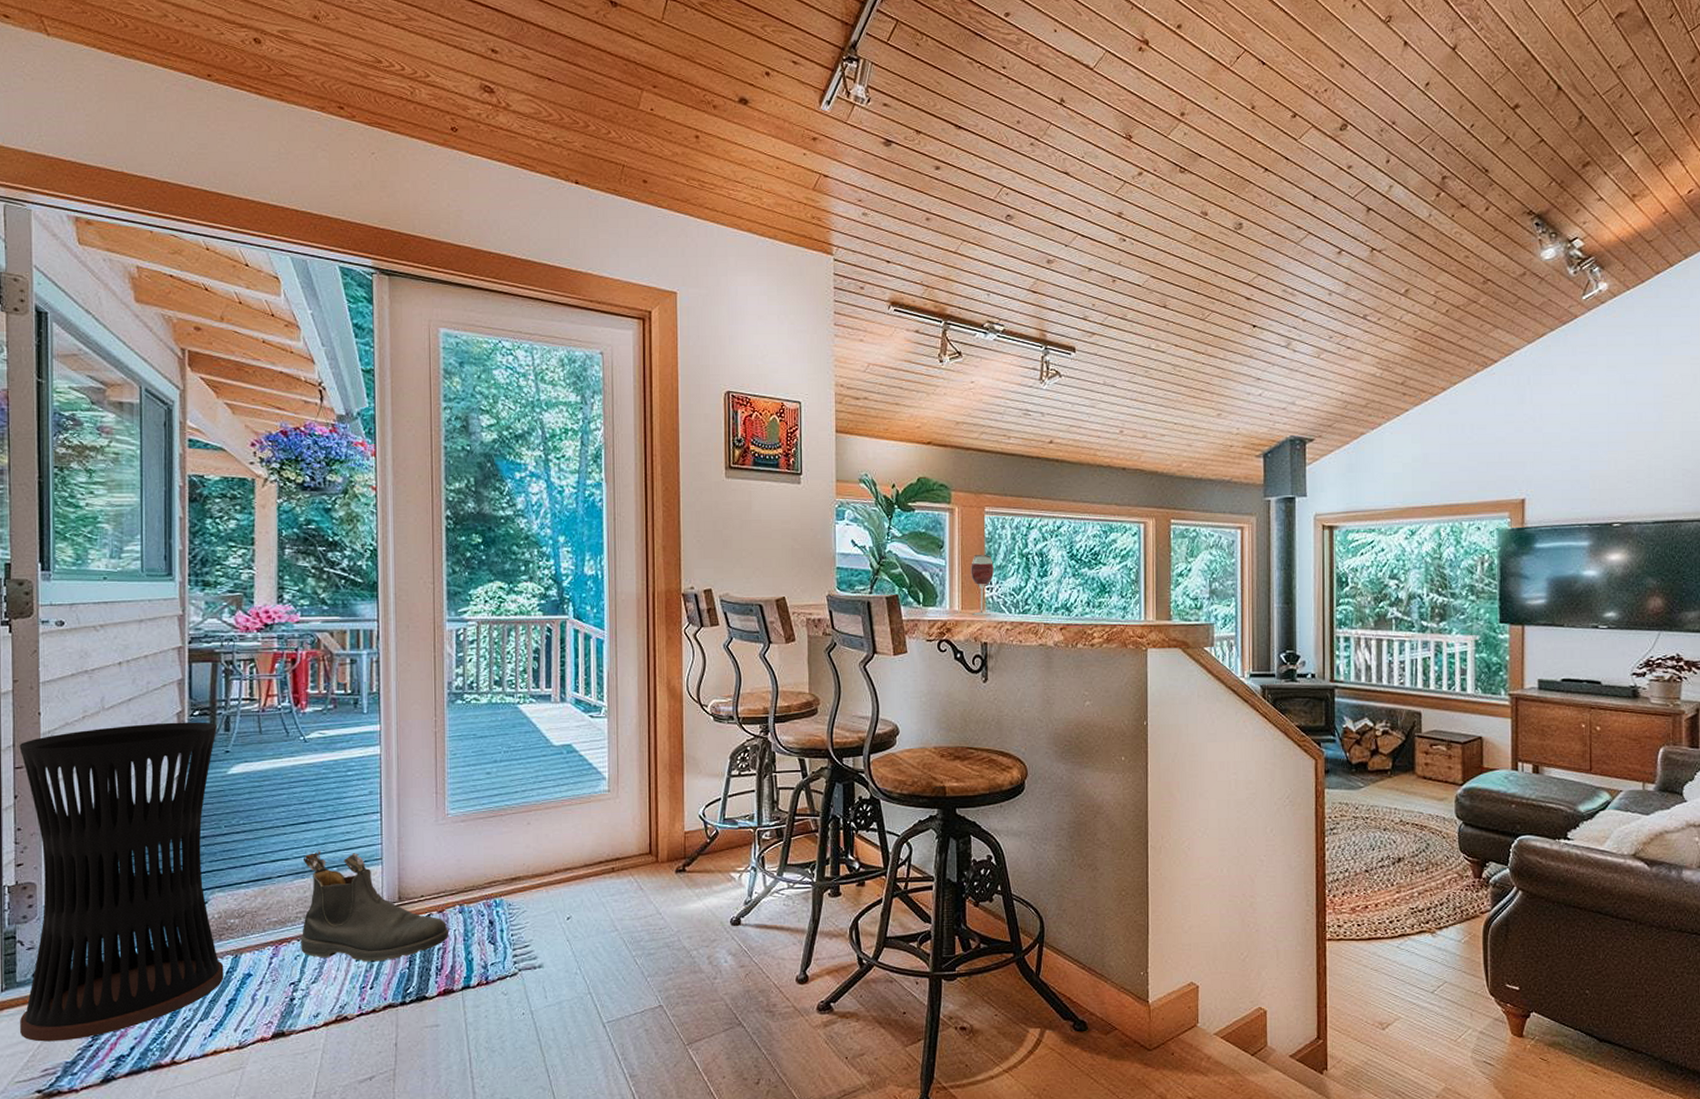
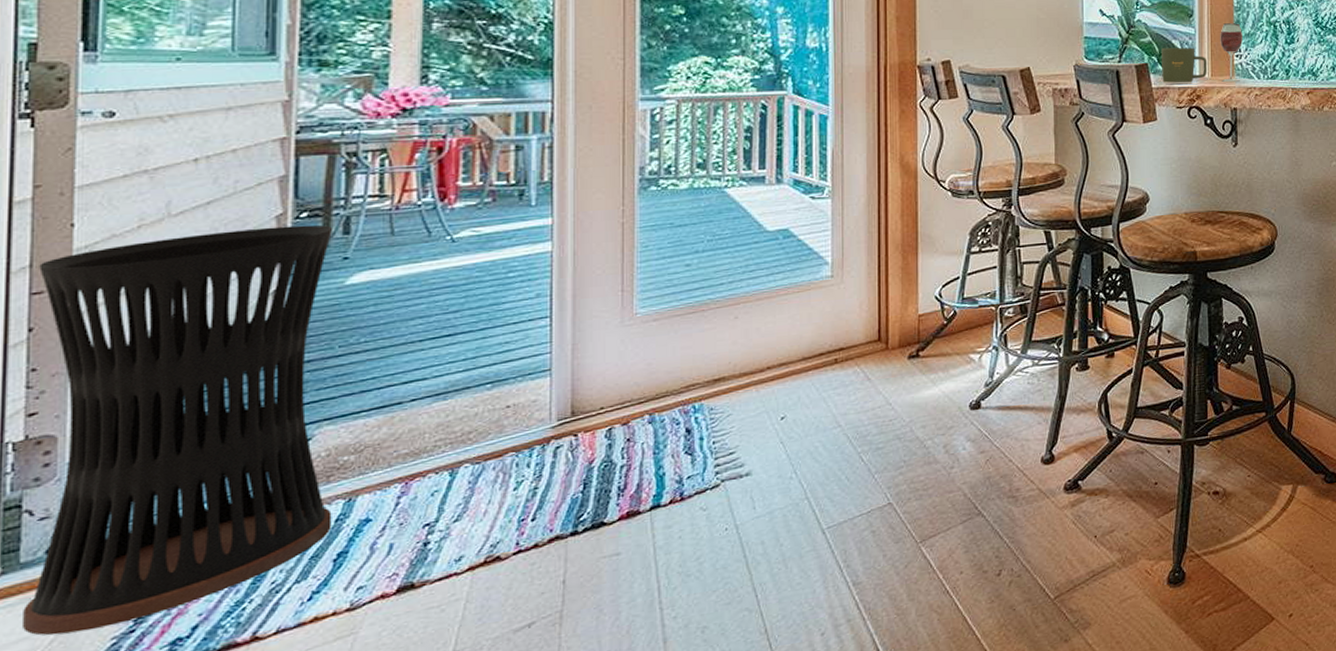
boot: present [301,850,449,962] -> none [440,365,636,491]
mug: none [912,579,958,617] -> present [1161,47,1208,85]

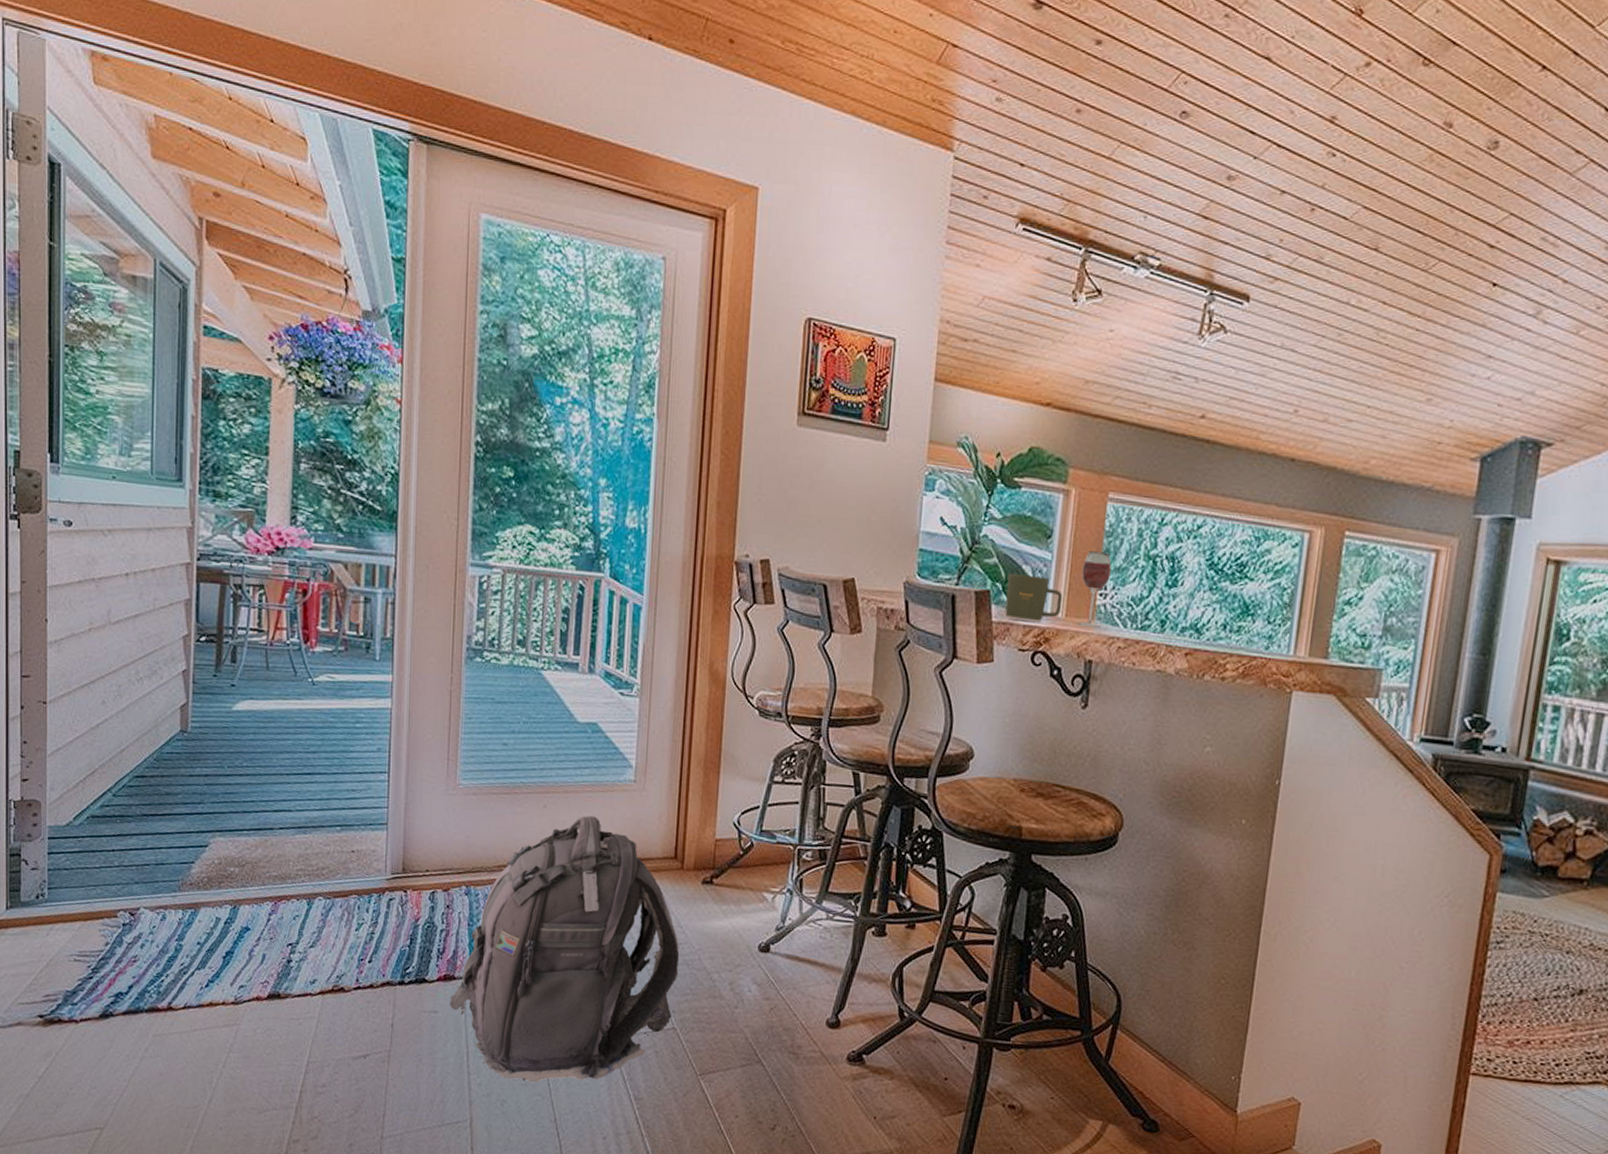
umbrella stand: present [23,224,332,636] -> none [24,643,223,970]
backpack: none [634,317,891,604] -> present [449,815,680,1083]

